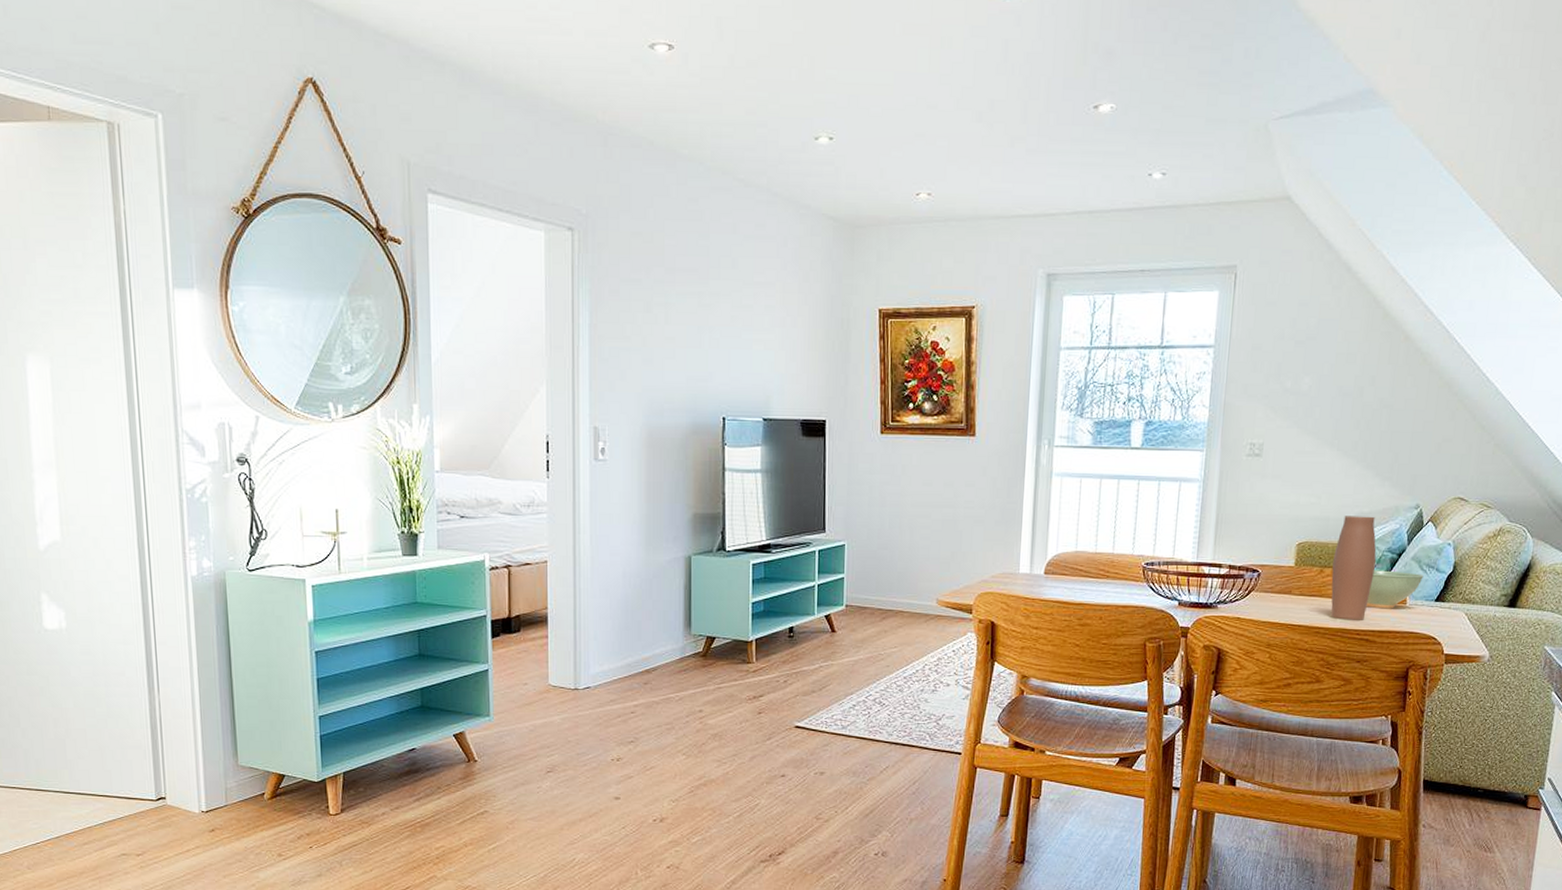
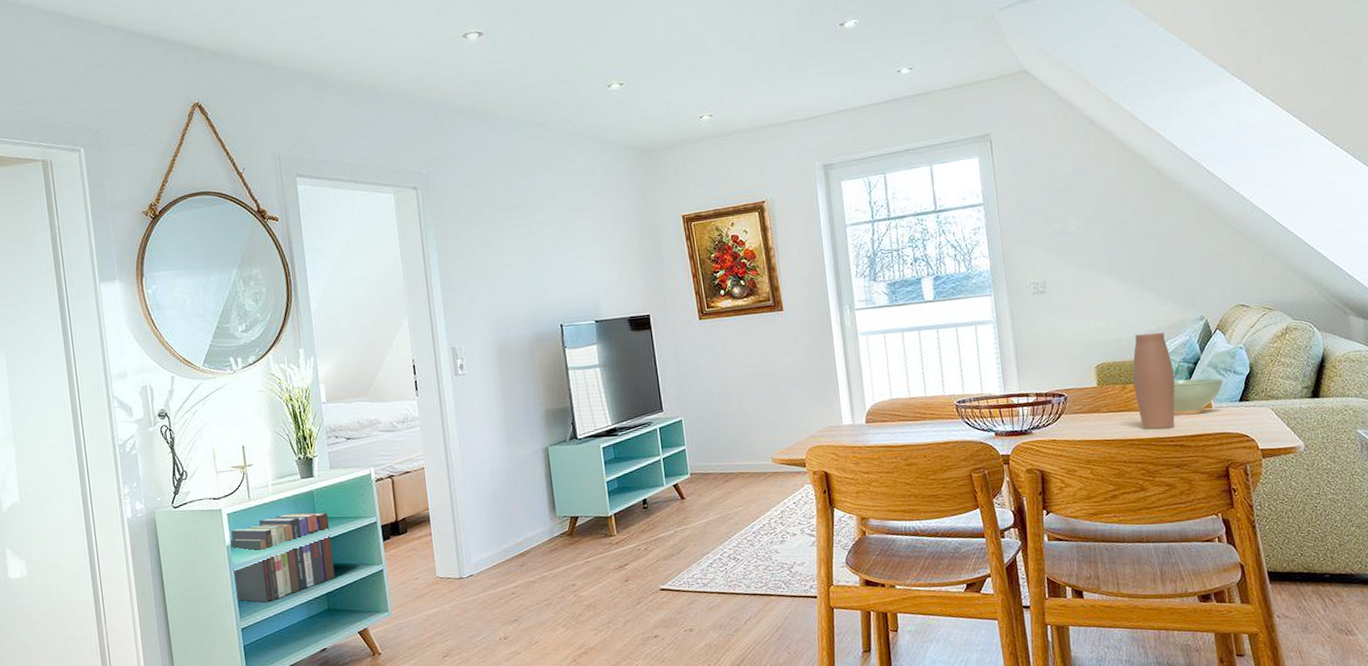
books: none [313,593,433,690] -> present [230,512,335,603]

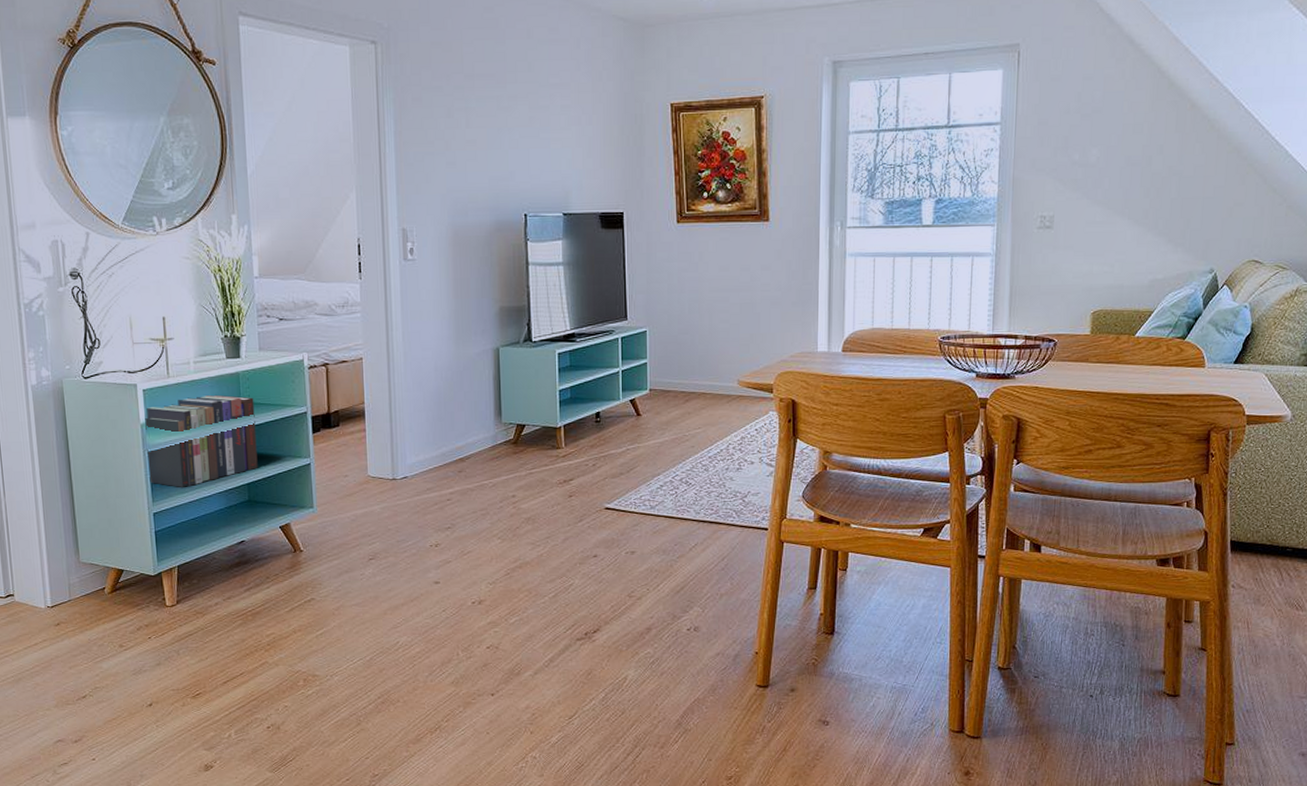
vase: present [1132,332,1176,430] -> none [1128,282,1172,385]
bowl: present [1173,378,1223,415] -> none [1165,335,1221,373]

